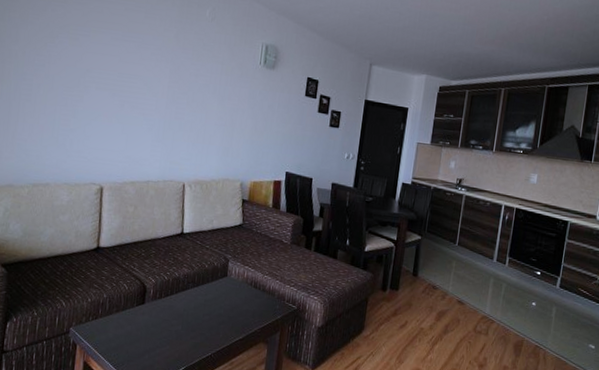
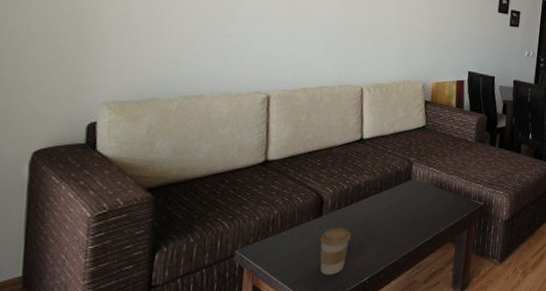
coffee cup: none [141,316,170,361] -> present [319,227,352,275]

